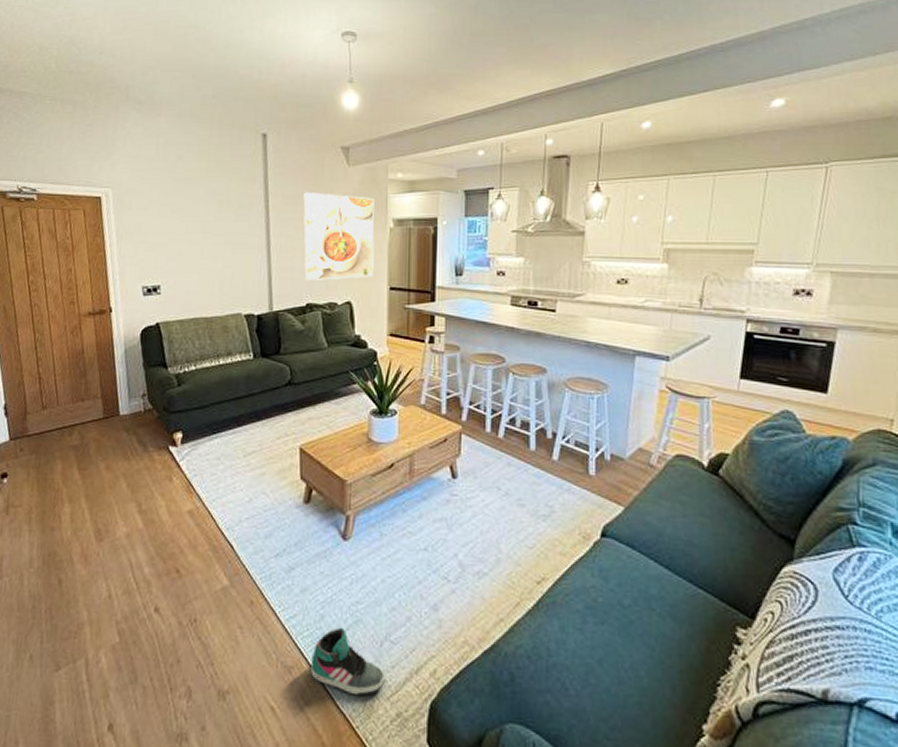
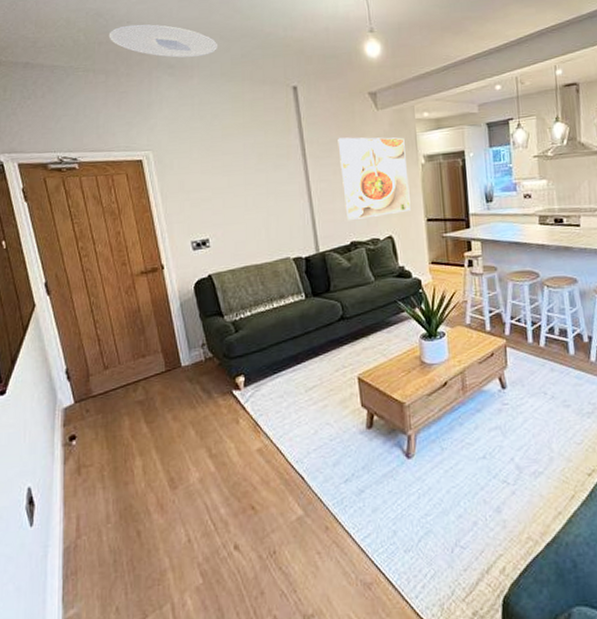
ceiling light: none [80,56,190,94] -> present [108,24,219,58]
sneaker: present [311,627,385,696] -> none [388,539,459,602]

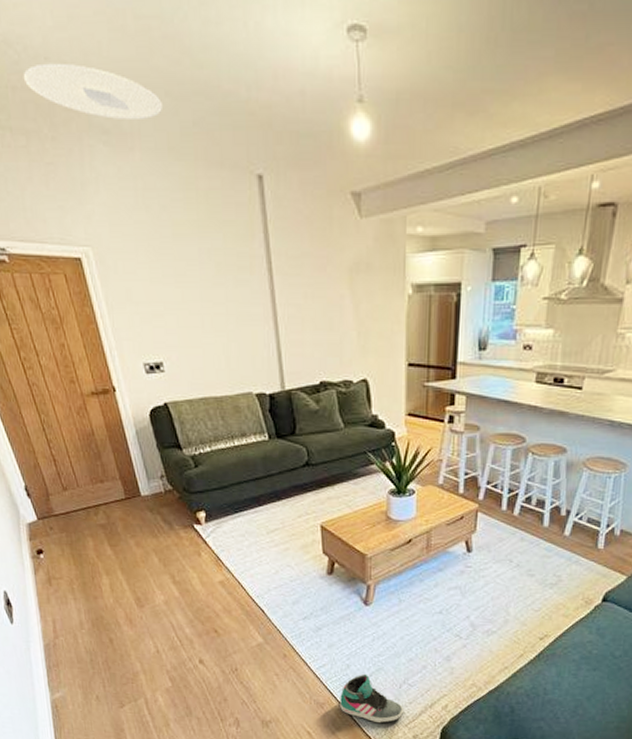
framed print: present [338,137,411,220] -> none [310,251,391,356]
sneaker: none [388,539,459,602] -> present [340,674,403,724]

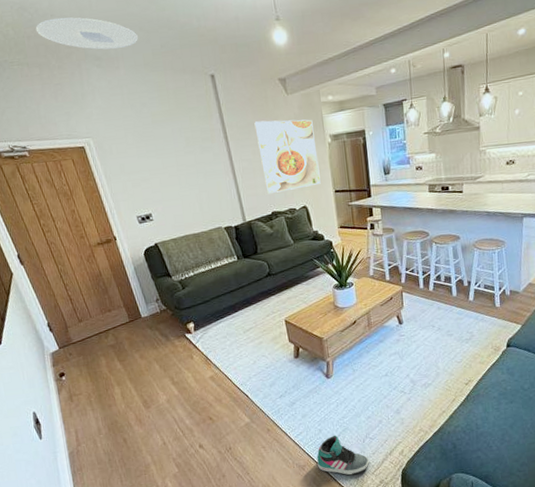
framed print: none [310,251,391,356] -> present [254,119,321,194]

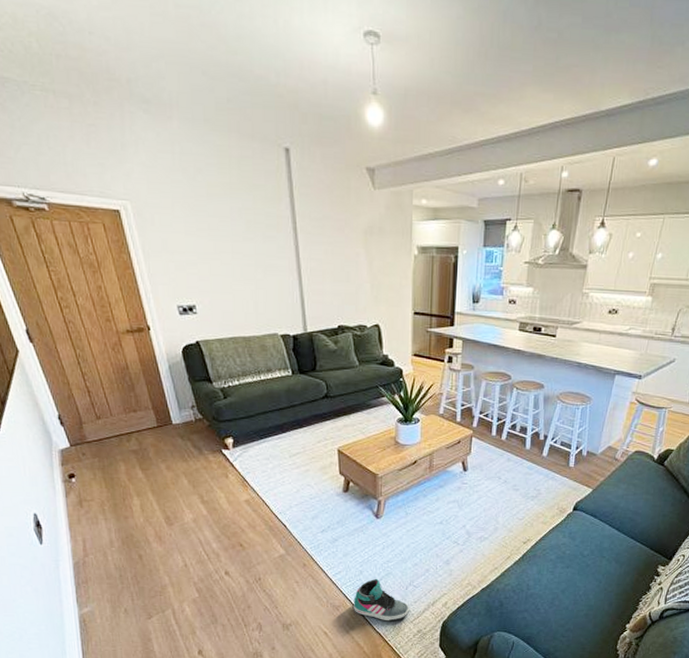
ceiling light: present [35,17,139,50] -> none [67,37,201,93]
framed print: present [254,119,321,194] -> none [331,215,400,304]

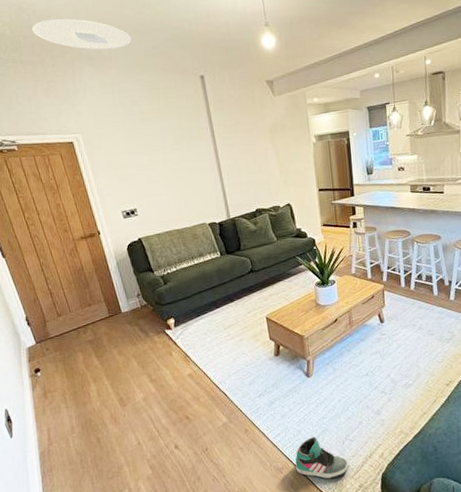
ceiling light: none [67,37,201,93] -> present [32,19,132,50]

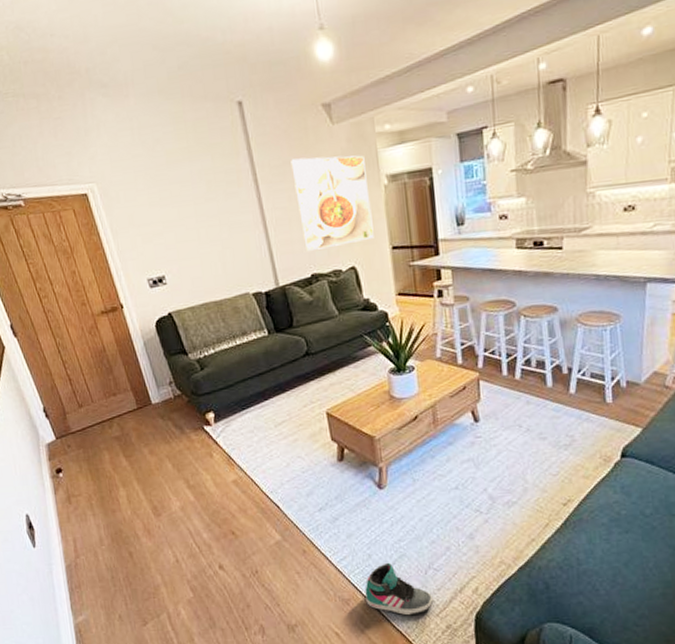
ceiling light: present [32,19,132,50] -> none [33,36,152,75]
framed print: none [241,120,305,191] -> present [291,155,374,251]

